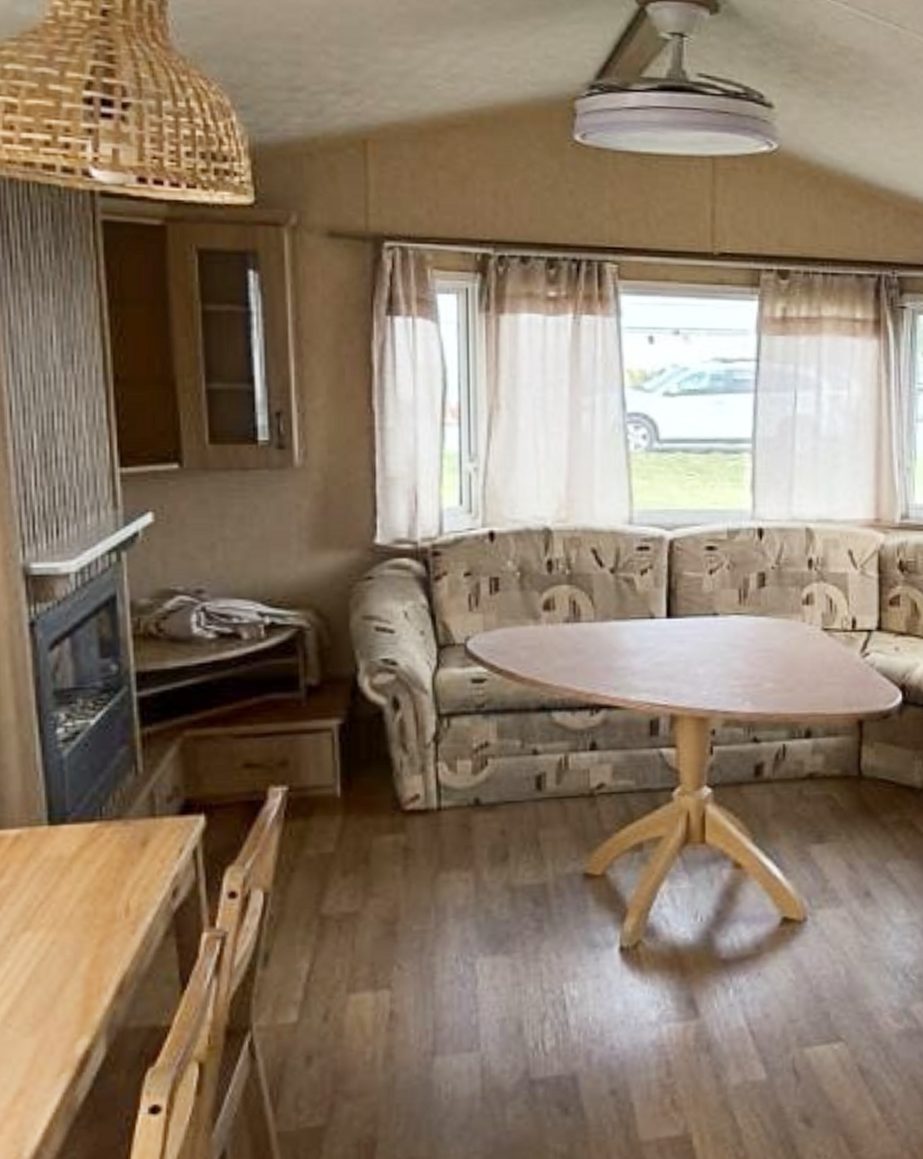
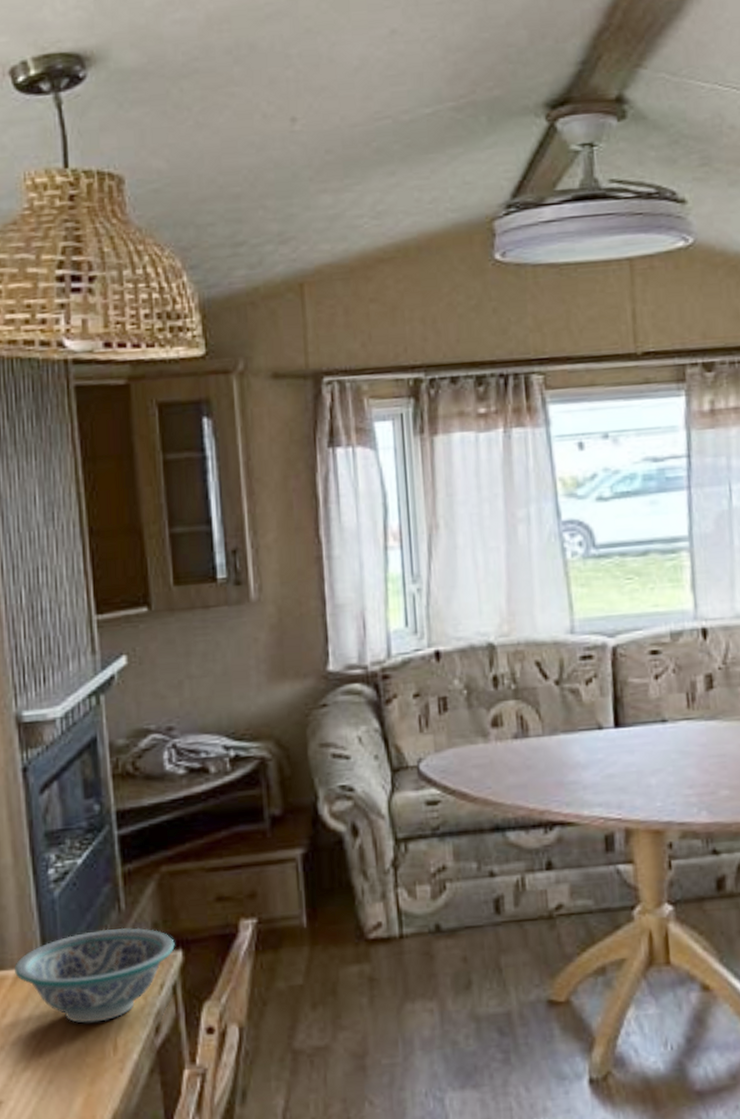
bowl: none [15,790,197,885] -> present [15,927,175,1023]

